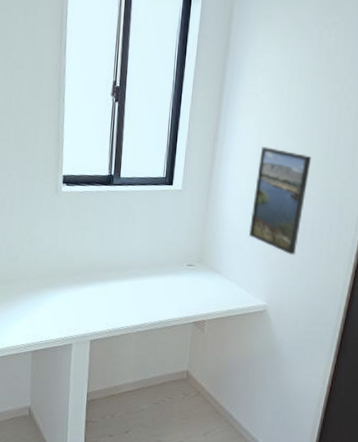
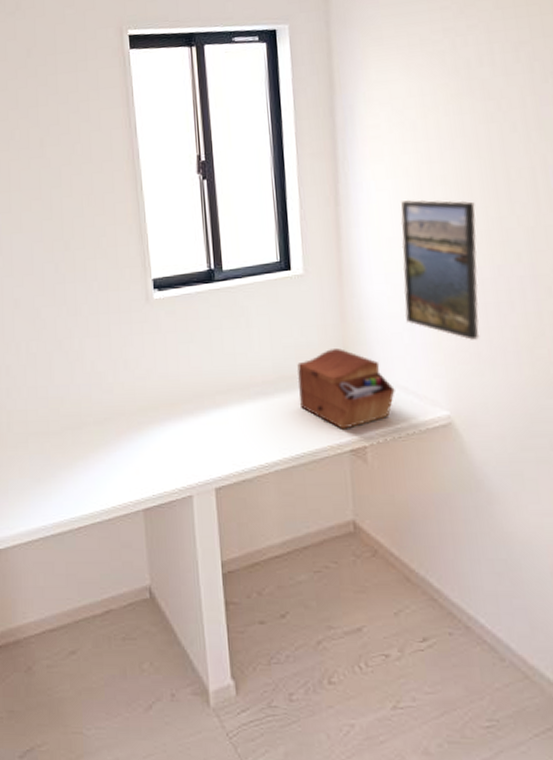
sewing box: none [162,248,232,307] -> present [297,348,395,429]

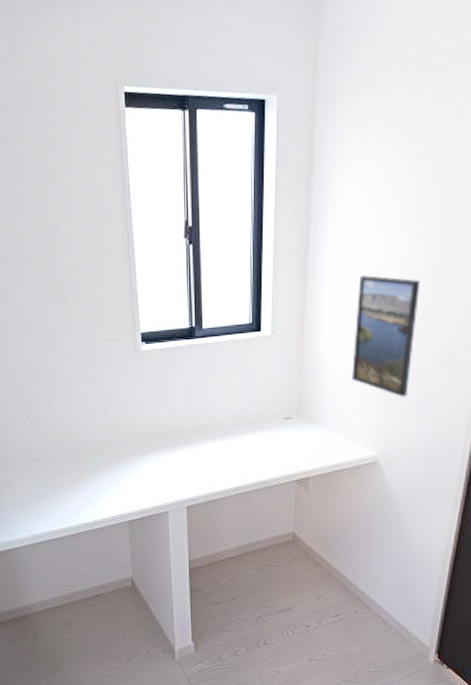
sewing box: present [297,348,395,429] -> none [259,400,336,464]

